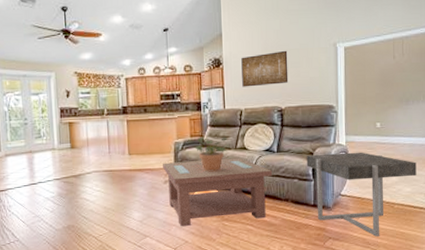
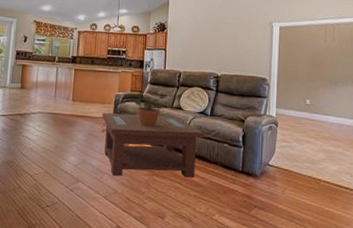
wall art: present [241,50,289,87] -> none [183,23,227,53]
side table: present [306,152,417,237] -> none [237,122,344,211]

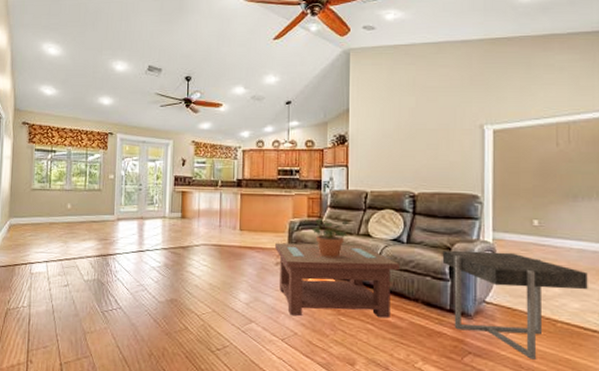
side table: none [237,122,344,211] -> present [442,250,588,360]

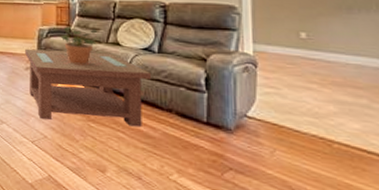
side table: present [442,250,588,360] -> none [197,61,370,182]

